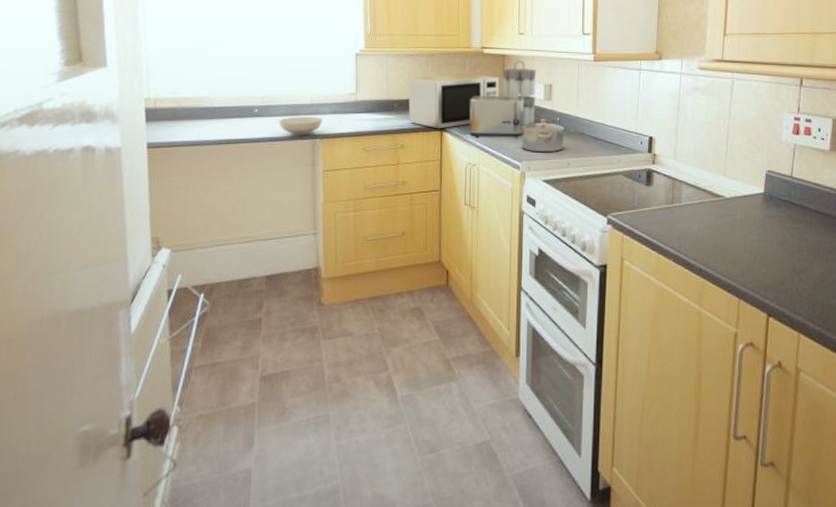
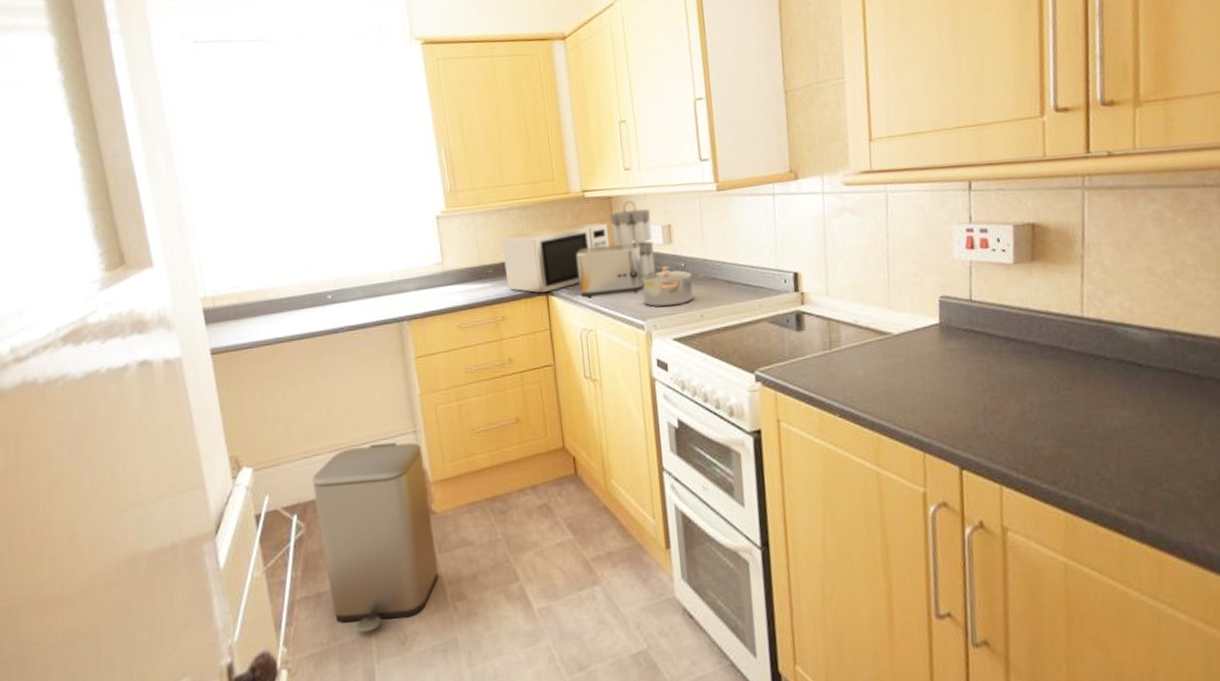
pedal bin: none [220,241,321,400] -> present [312,443,439,632]
bowl: present [279,116,322,135] -> none [357,295,407,320]

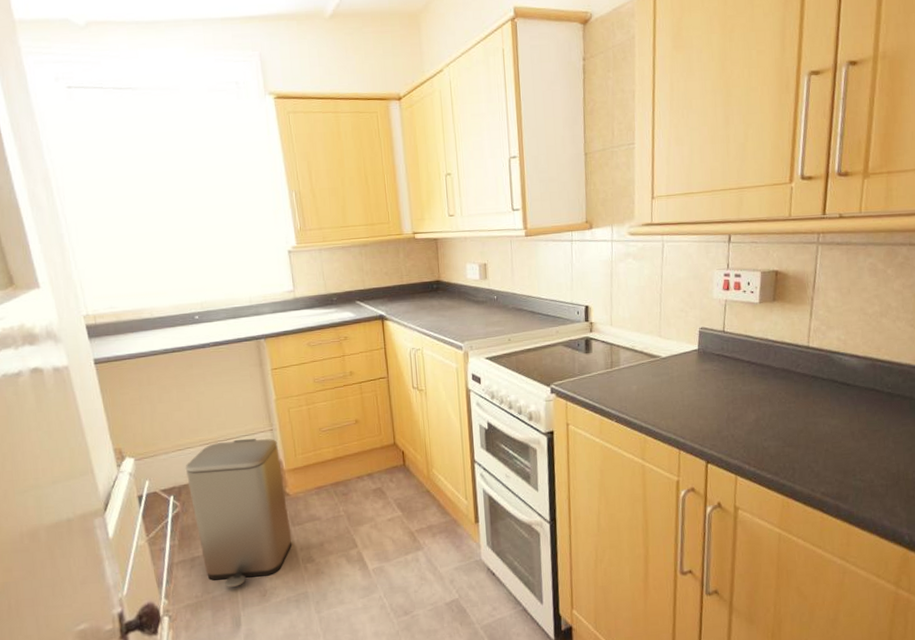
microwave: present [501,223,610,294] -> none [344,260,435,318]
toaster: present [575,242,647,298] -> none [406,277,466,323]
spice rack: present [610,200,656,278] -> none [436,242,474,308]
cooking pot: present [641,266,694,307] -> none [460,298,504,332]

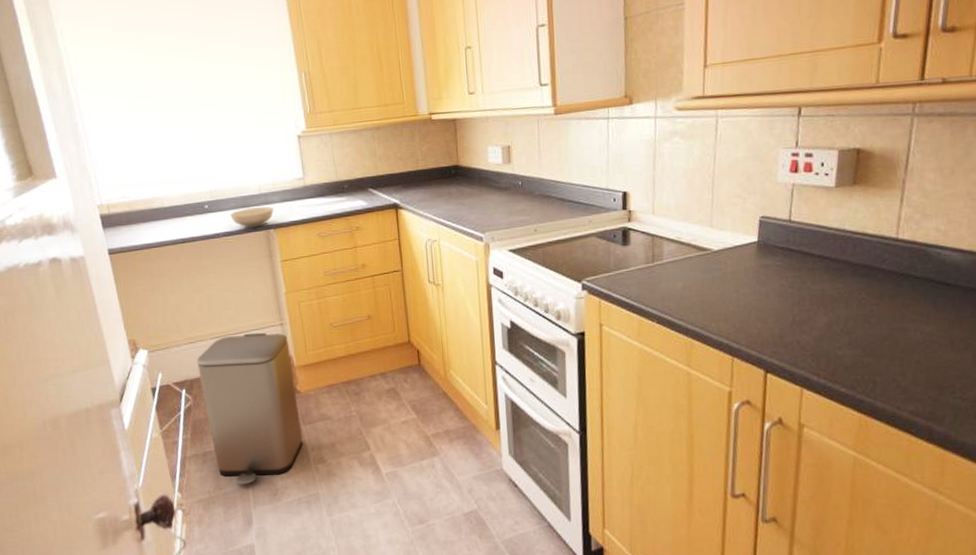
bowl: none [221,317,264,338] -> present [230,207,274,228]

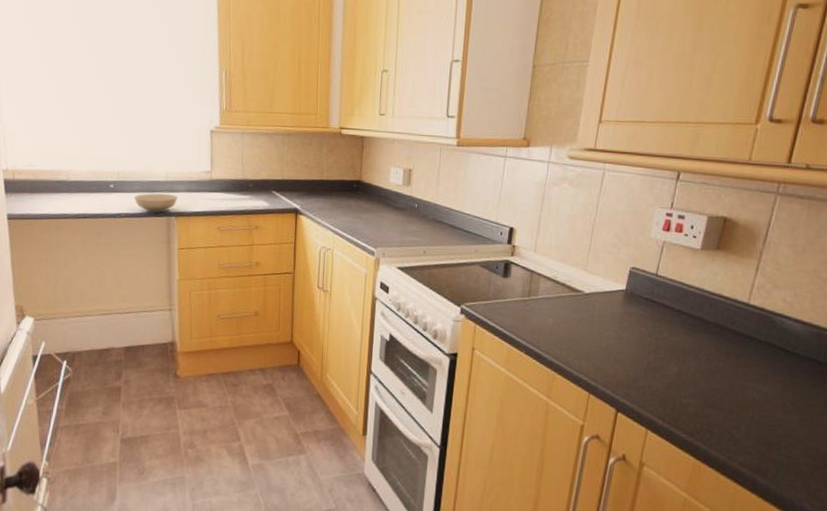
pedal bin: present [196,333,303,484] -> none [81,314,177,460]

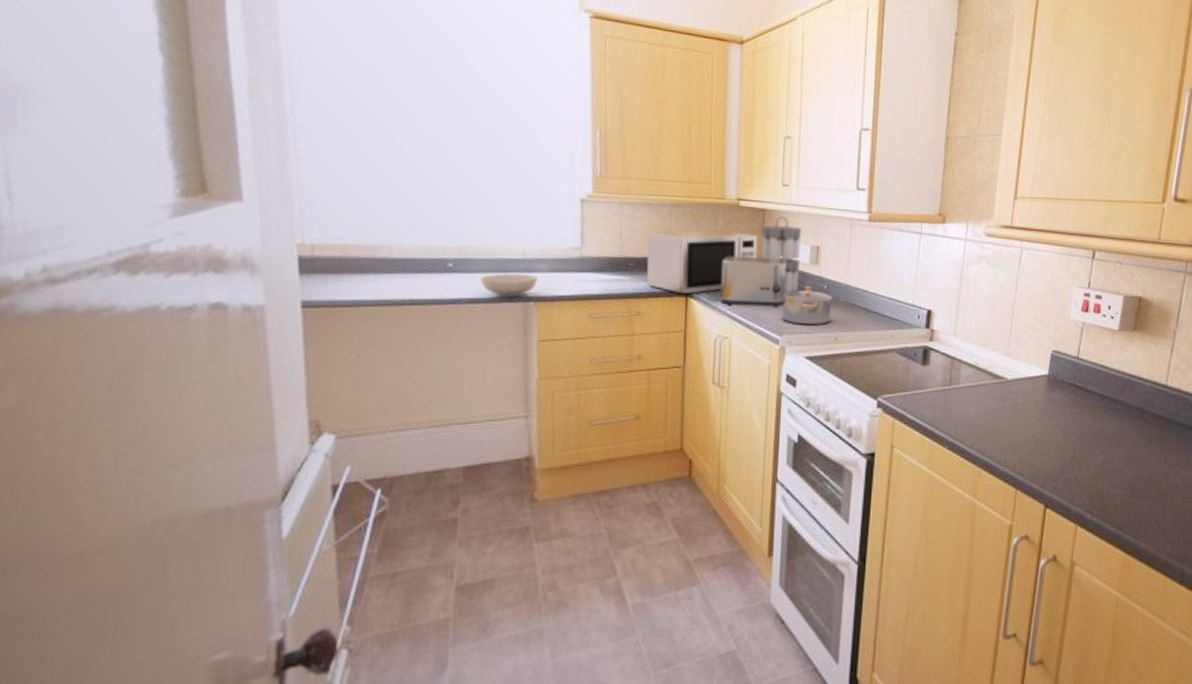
microwave: none [263,155,358,212] -> present [646,230,758,295]
toaster: none [324,178,387,224] -> present [720,255,792,308]
spice rack: none [360,142,396,212] -> present [761,216,802,294]
cooking pot: none [377,205,422,240] -> present [781,286,833,326]

